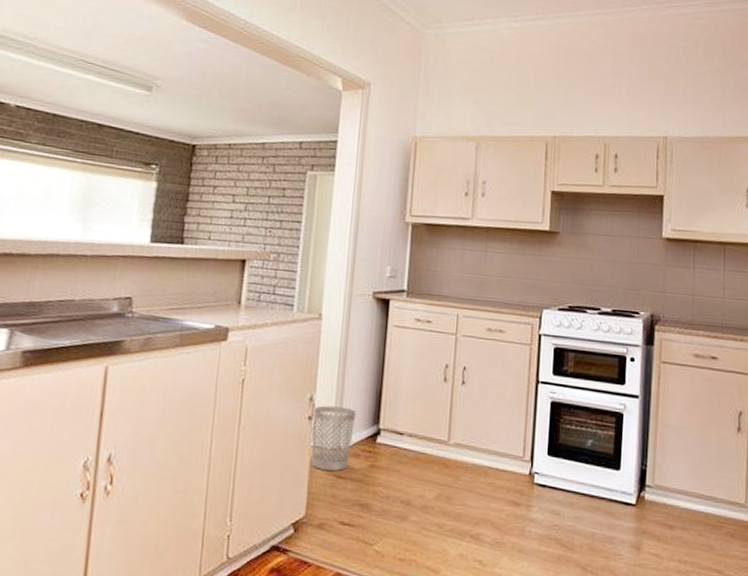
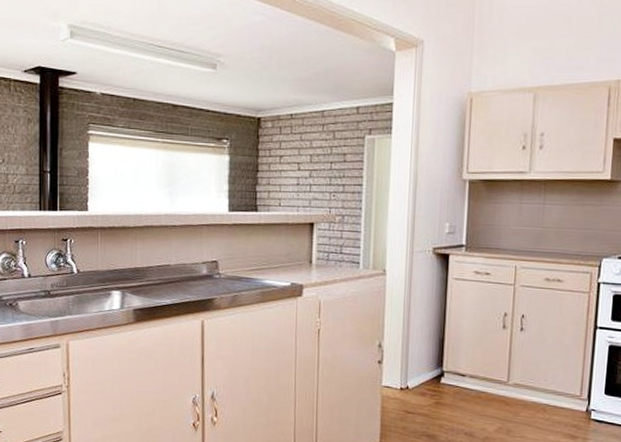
wastebasket: present [311,405,357,471] -> none [381,351,422,407]

